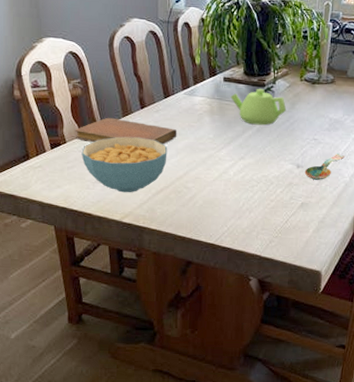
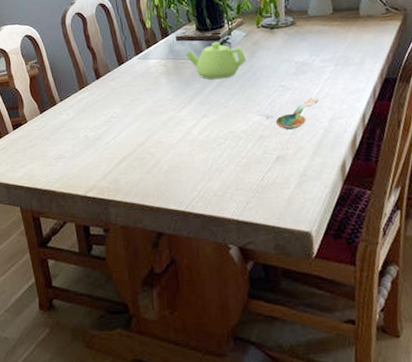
notebook: present [75,117,177,145] -> none [35,92,135,119]
cereal bowl: present [81,136,168,193] -> none [42,108,127,166]

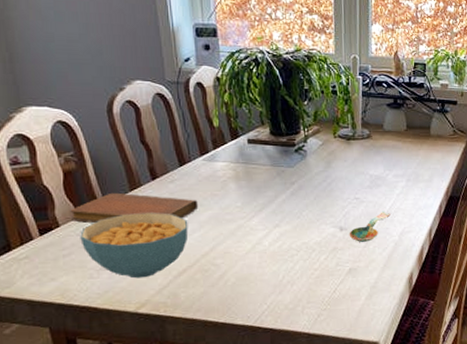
notebook: none [35,92,135,119] -> present [70,192,199,224]
cereal bowl: none [42,108,127,166] -> present [80,213,188,279]
teapot: present [185,41,247,80] -> none [257,148,322,188]

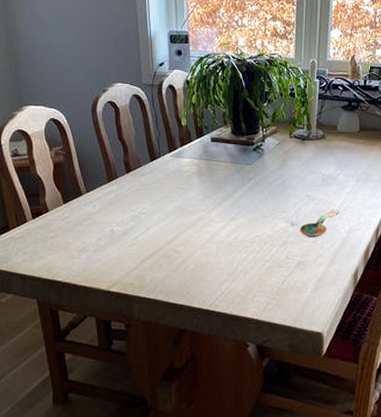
notebook: present [70,192,199,224] -> none [58,183,165,210]
cereal bowl: present [80,213,188,279] -> none [65,202,156,261]

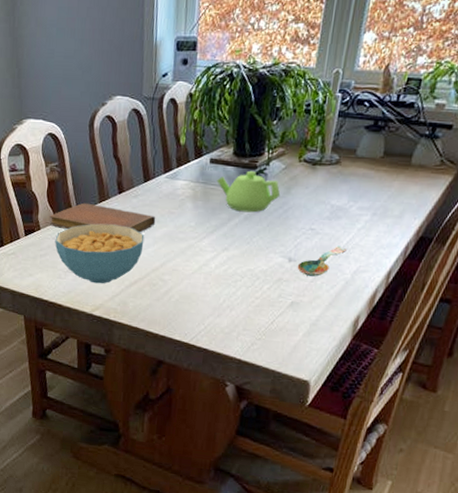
notebook: none [58,183,165,210] -> present [50,202,156,233]
cereal bowl: none [65,202,156,261] -> present [55,223,145,284]
teapot: none [219,147,277,184] -> present [216,170,281,213]

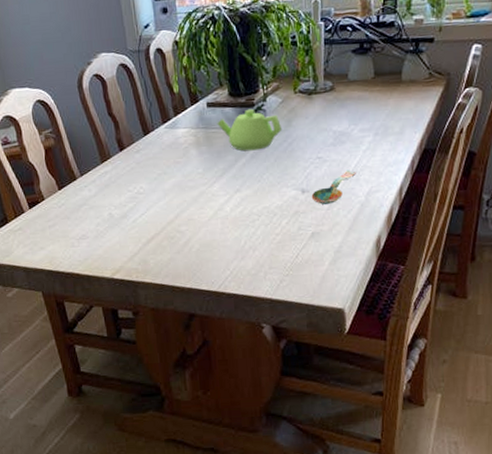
notebook: present [50,202,156,233] -> none [52,165,163,196]
cereal bowl: present [55,223,145,284] -> none [61,183,155,247]

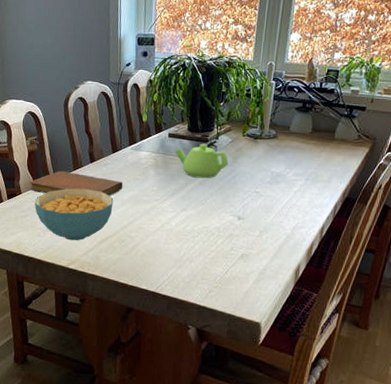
notebook: none [52,165,163,196] -> present [30,170,123,196]
cereal bowl: none [61,183,155,247] -> present [34,188,114,241]
spoon: present [311,169,356,205] -> none [245,205,286,232]

